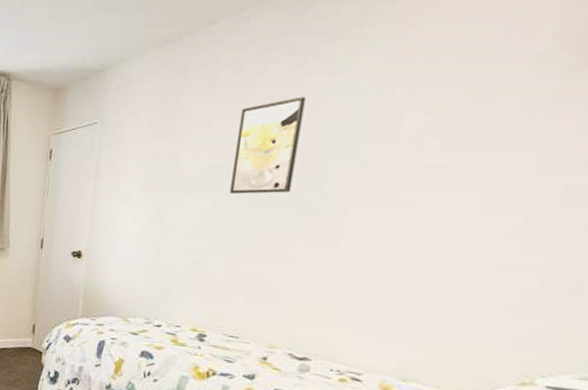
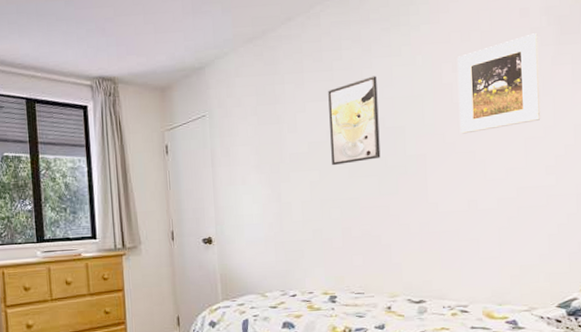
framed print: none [401,60,542,177] -> present [458,33,541,134]

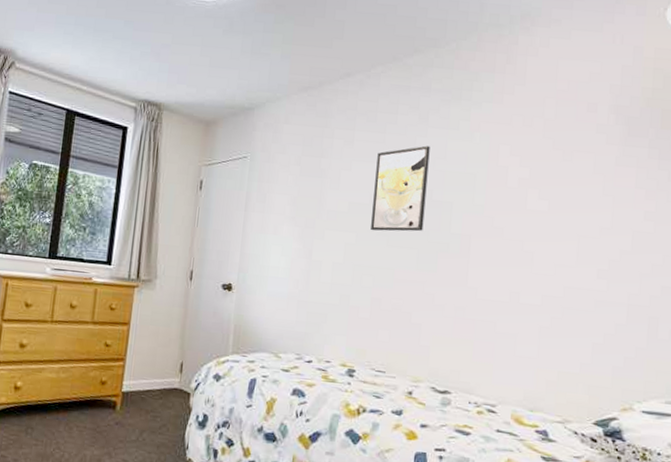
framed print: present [458,33,541,134] -> none [511,130,604,221]

